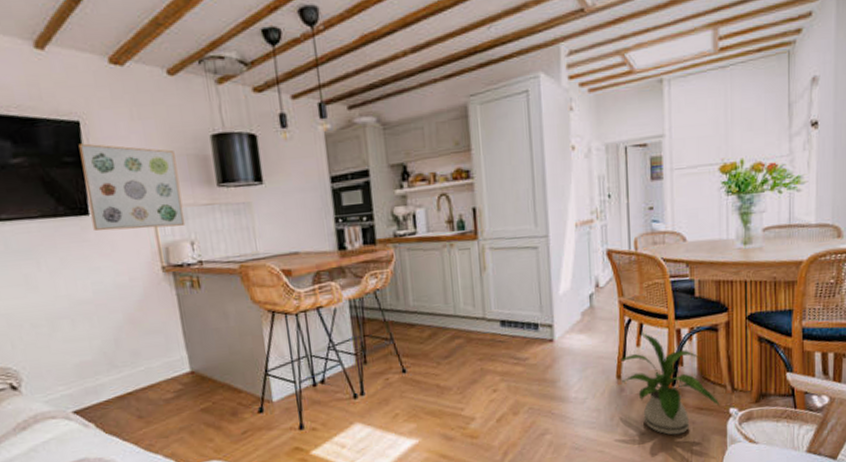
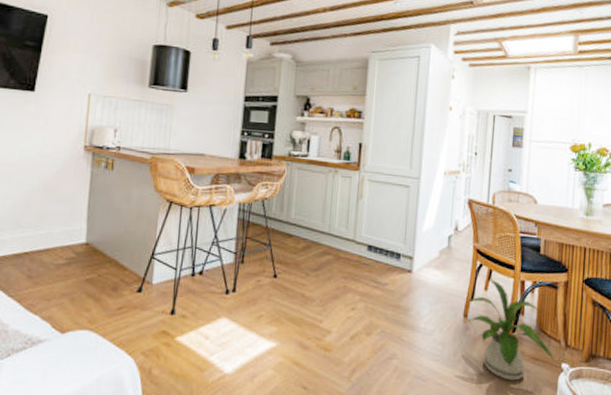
wall art: present [78,143,186,231] -> none [35,33,120,114]

